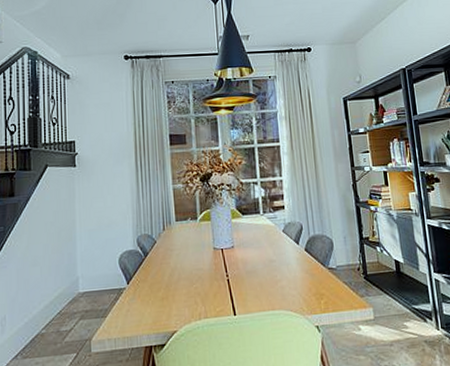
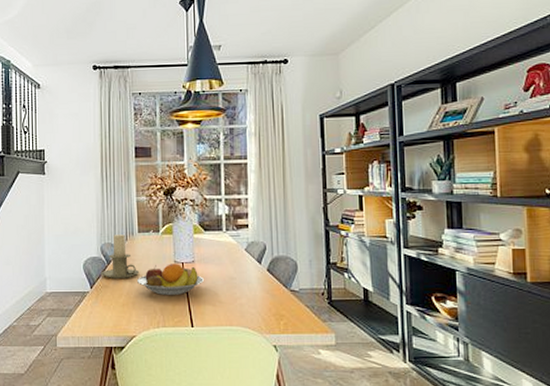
candle holder: none [137,224,179,272] -> present [100,235,140,278]
fruit bowl: none [175,250,244,285] -> present [136,263,204,296]

